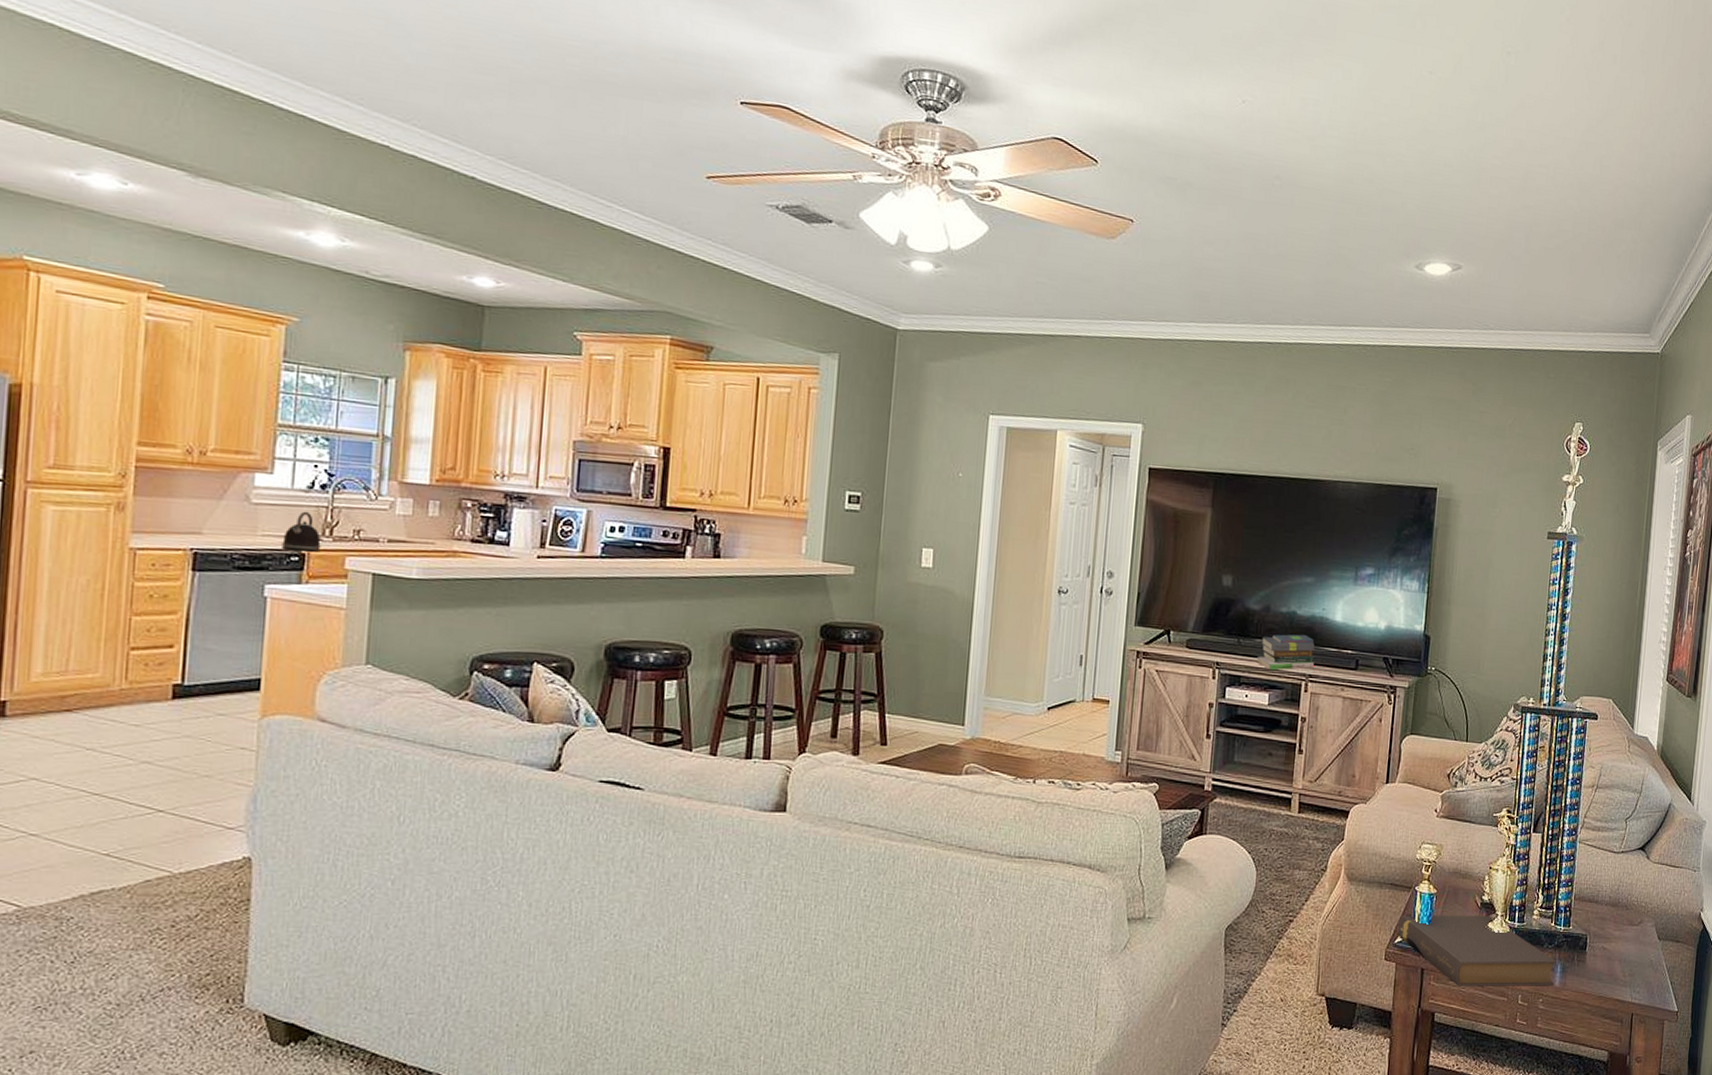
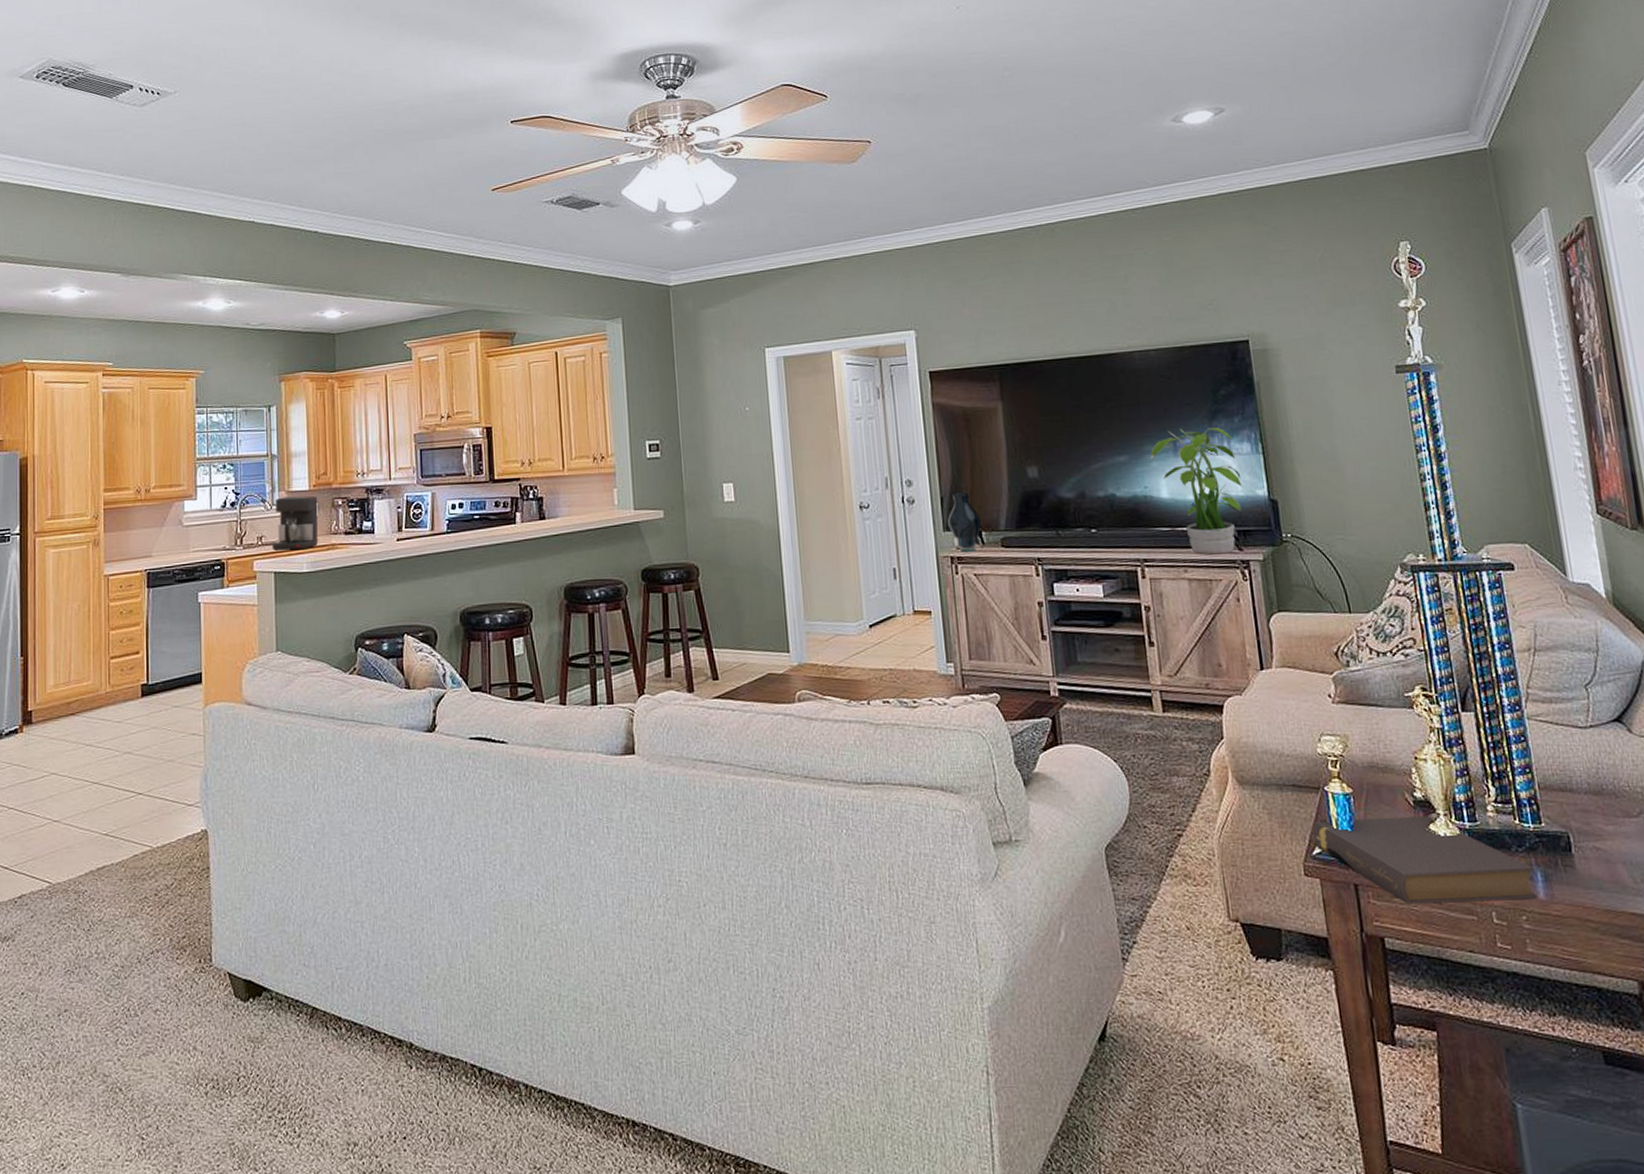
kettle: present [282,511,321,552] -> none [207,526,235,561]
coffee maker: none [372,487,440,553] -> present [272,495,318,550]
vase: none [1140,590,1172,650] -> present [948,491,981,554]
books: present [1256,634,1315,671] -> none [1081,516,1148,560]
potted plant: none [1333,560,1406,680] -> present [1150,427,1243,556]

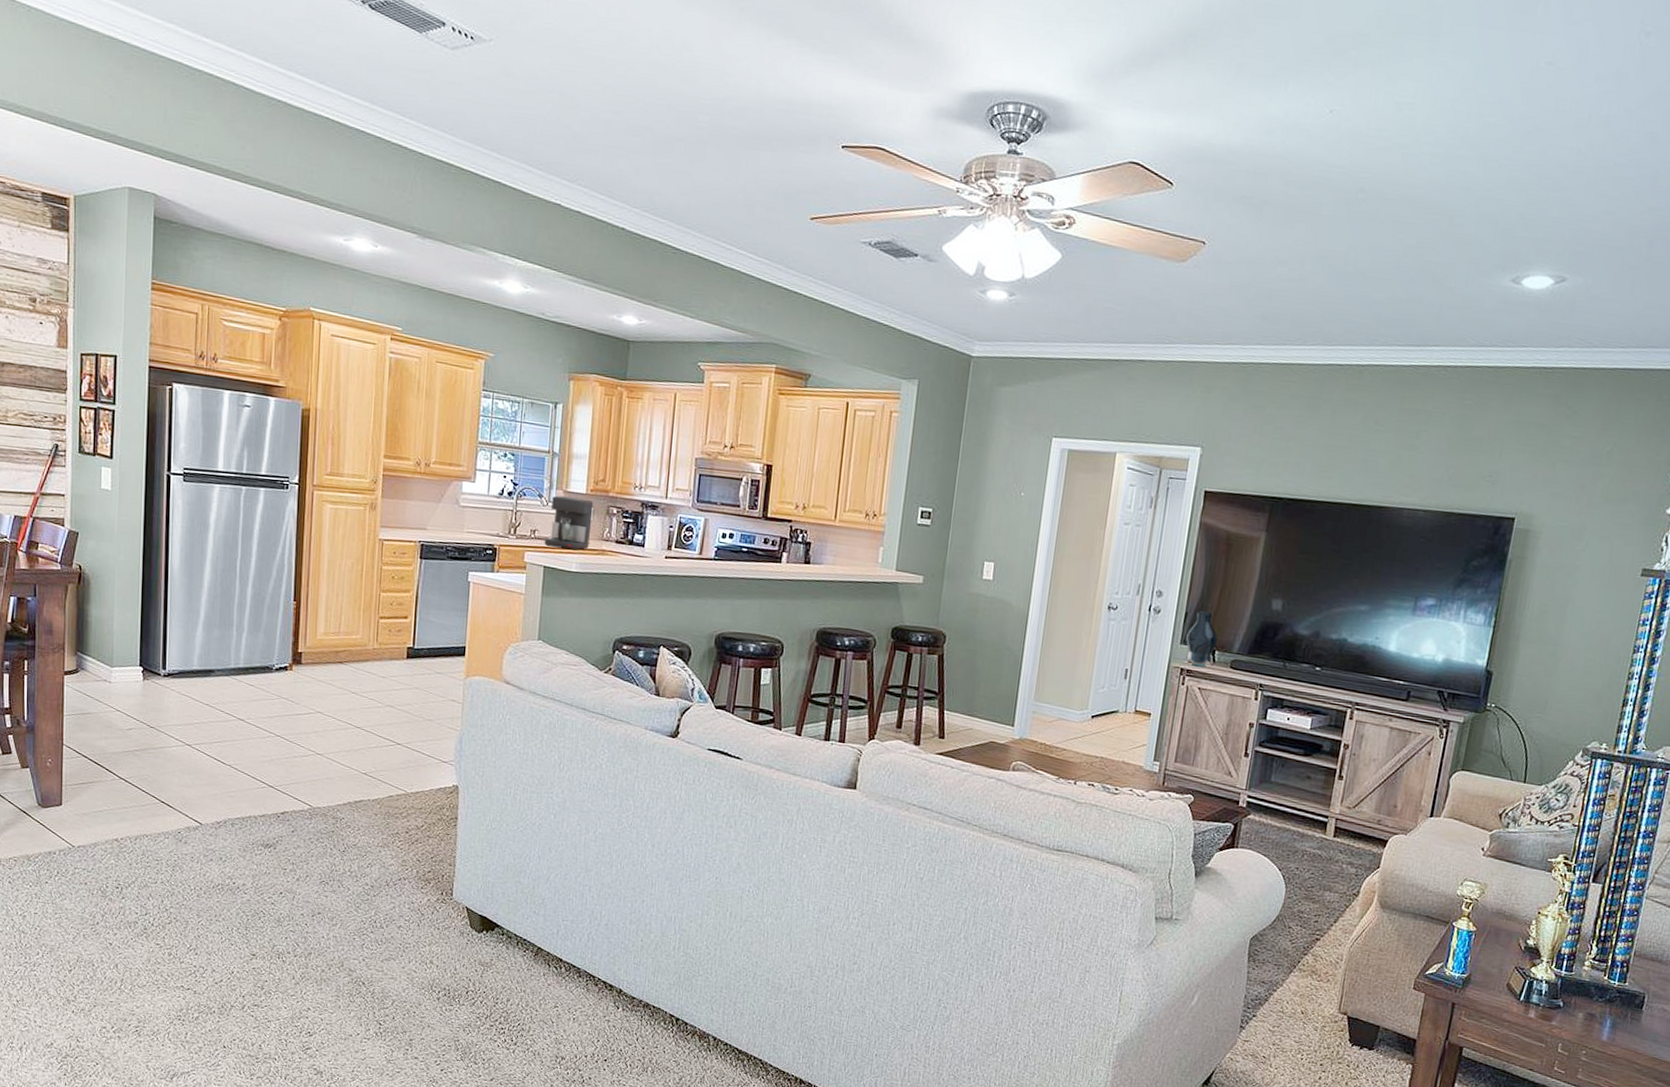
potted plant: present [1150,427,1243,556] -> none [1389,590,1470,712]
book: present [1312,815,1538,905] -> none [1430,948,1606,1040]

